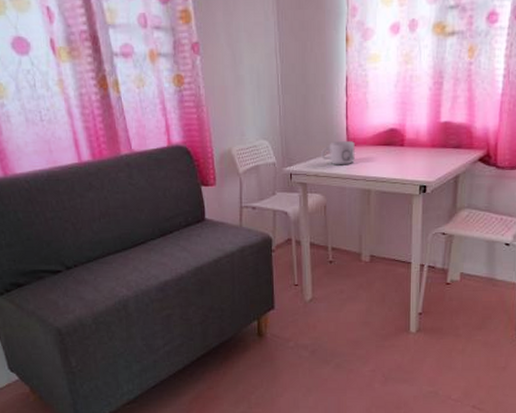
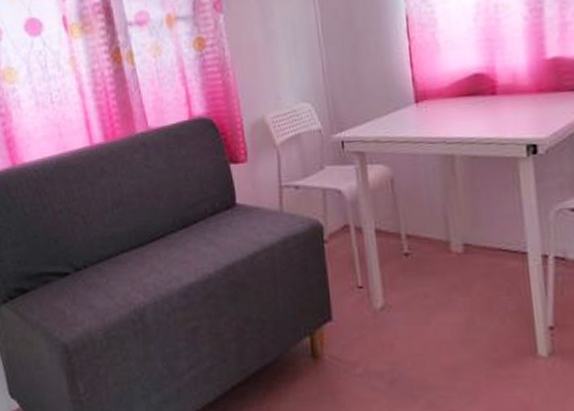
mug: present [321,141,355,166] -> none [381,94,428,127]

